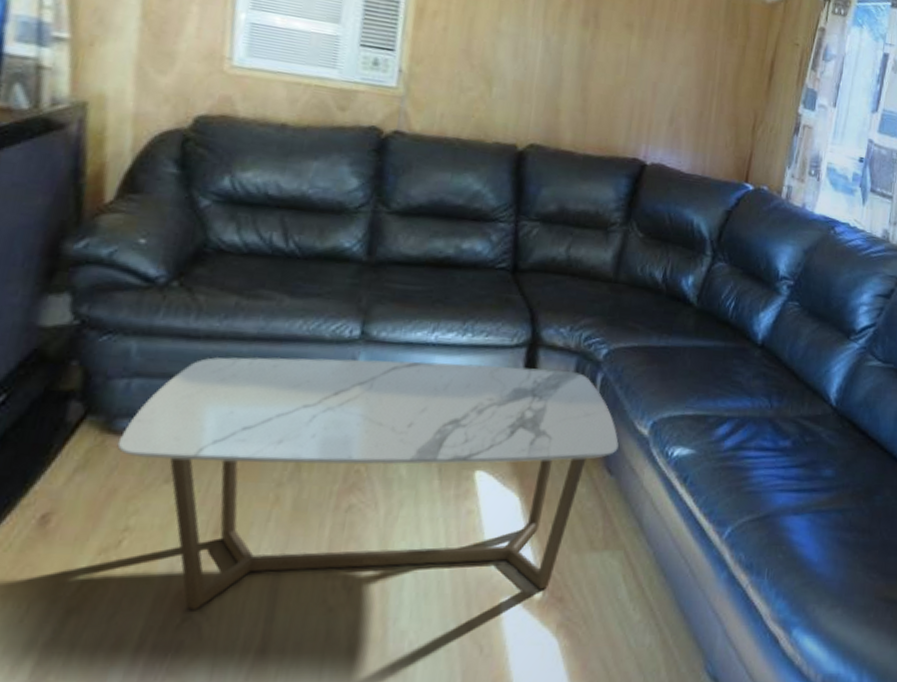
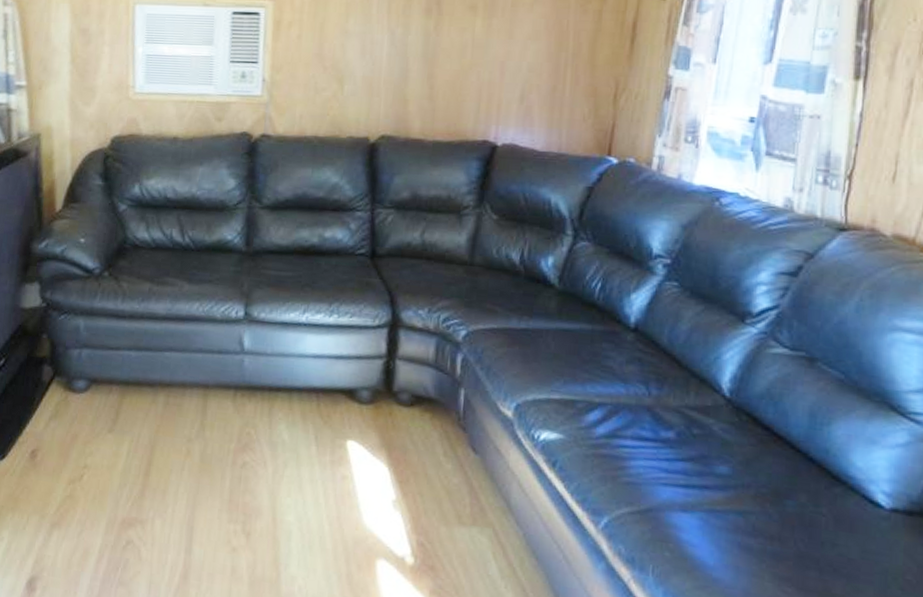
coffee table: present [117,357,619,611] -> none [75,333,482,557]

